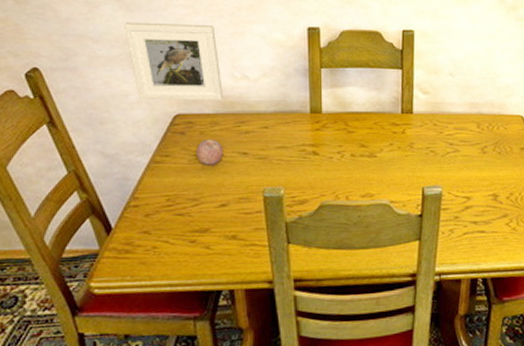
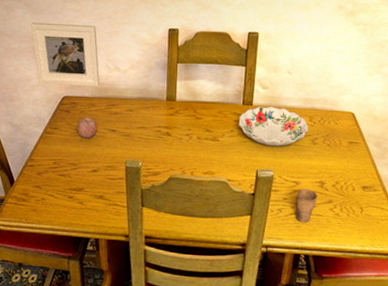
decorative bowl: none [398,113,477,159] -> present [238,106,309,147]
cup: none [469,204,492,242] -> present [295,189,318,222]

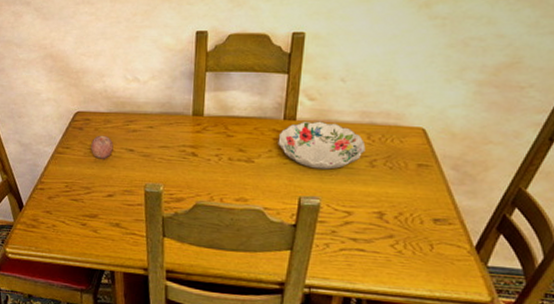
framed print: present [30,22,100,87] -> none [40,29,117,101]
cup: present [295,189,318,222] -> none [345,220,376,260]

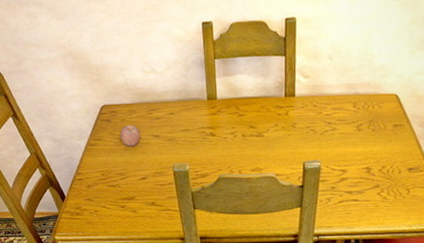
decorative bowl: present [278,120,366,170] -> none [282,95,353,137]

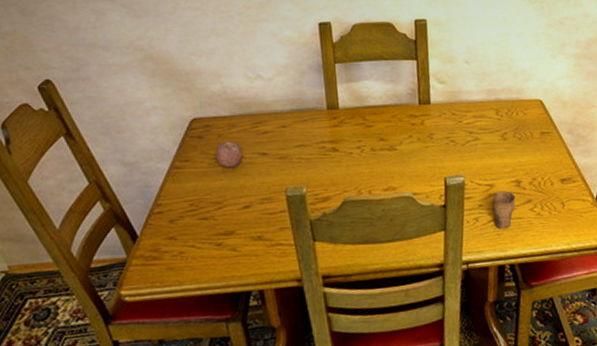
cup: none [344,176,365,209] -> present [492,190,516,229]

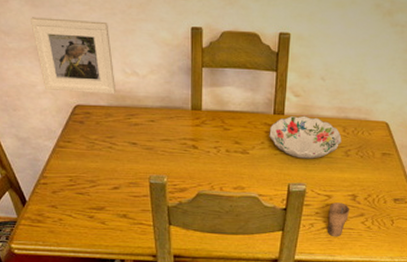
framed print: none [132,25,239,106] -> present [29,17,117,95]
fruit: present [215,141,243,168] -> none [93,129,116,153]
decorative bowl: none [416,102,496,149] -> present [269,115,342,159]

